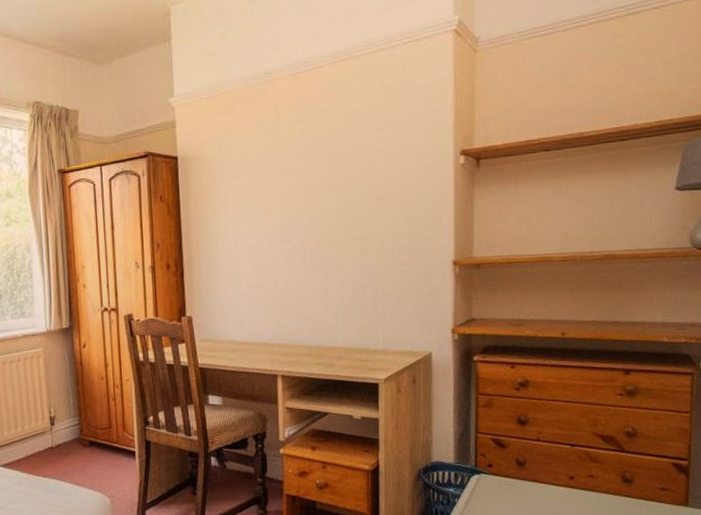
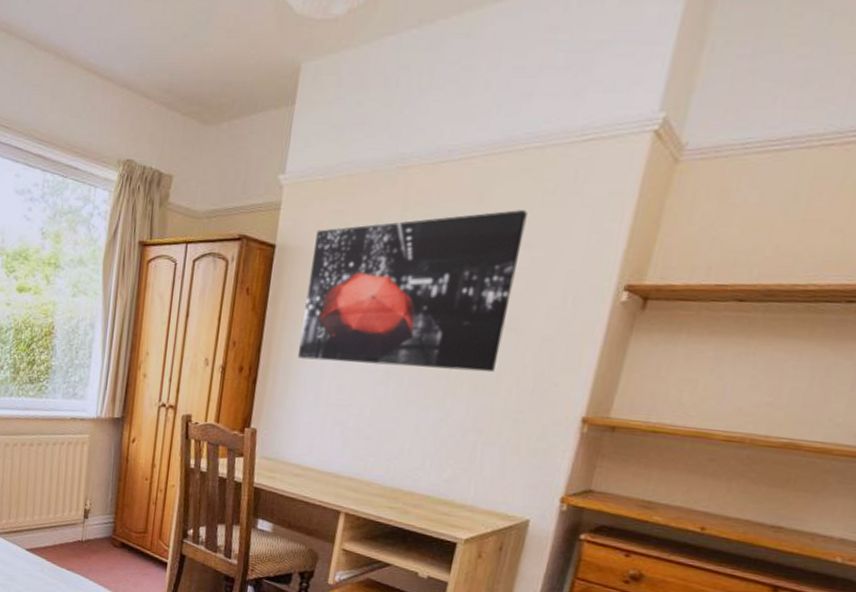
wall art: none [210,102,377,249] -> present [297,210,528,373]

